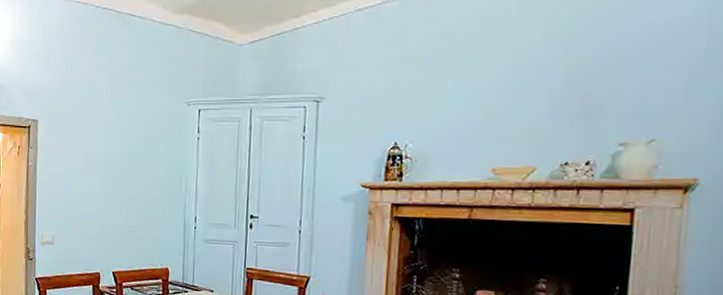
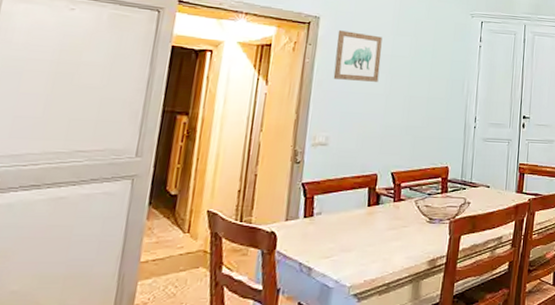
wall art: none [54,132,96,182] -> present [333,30,383,82]

